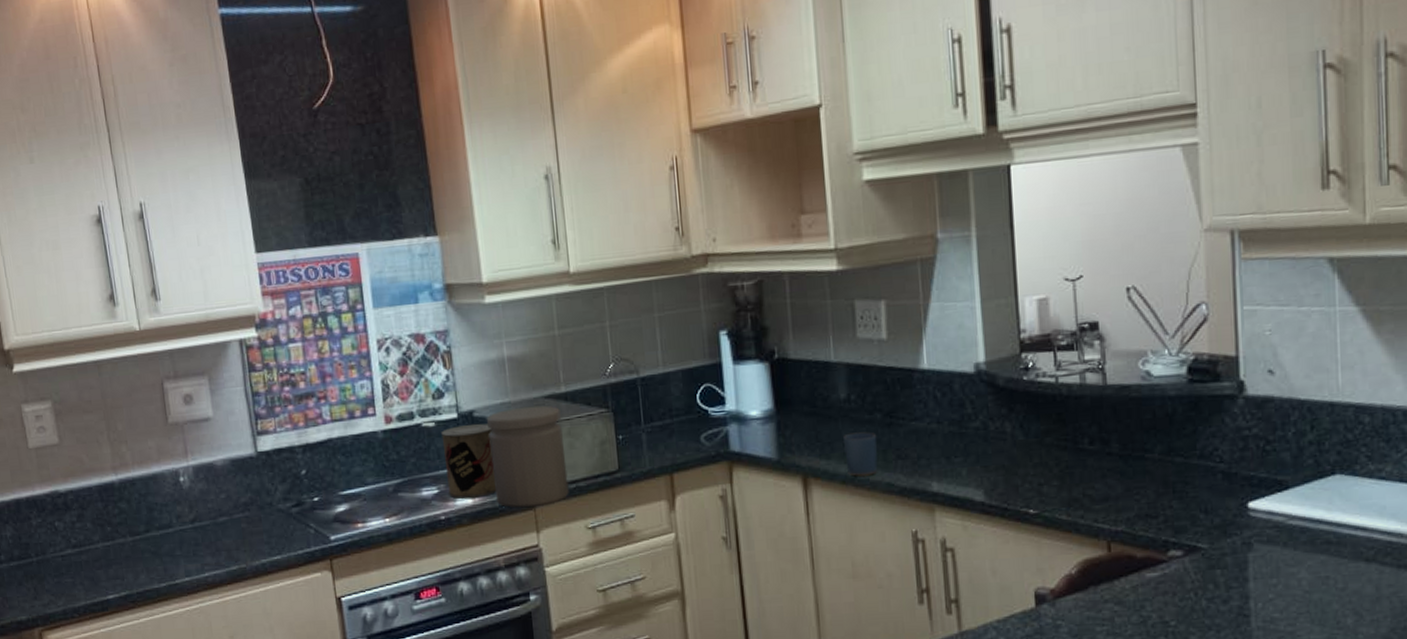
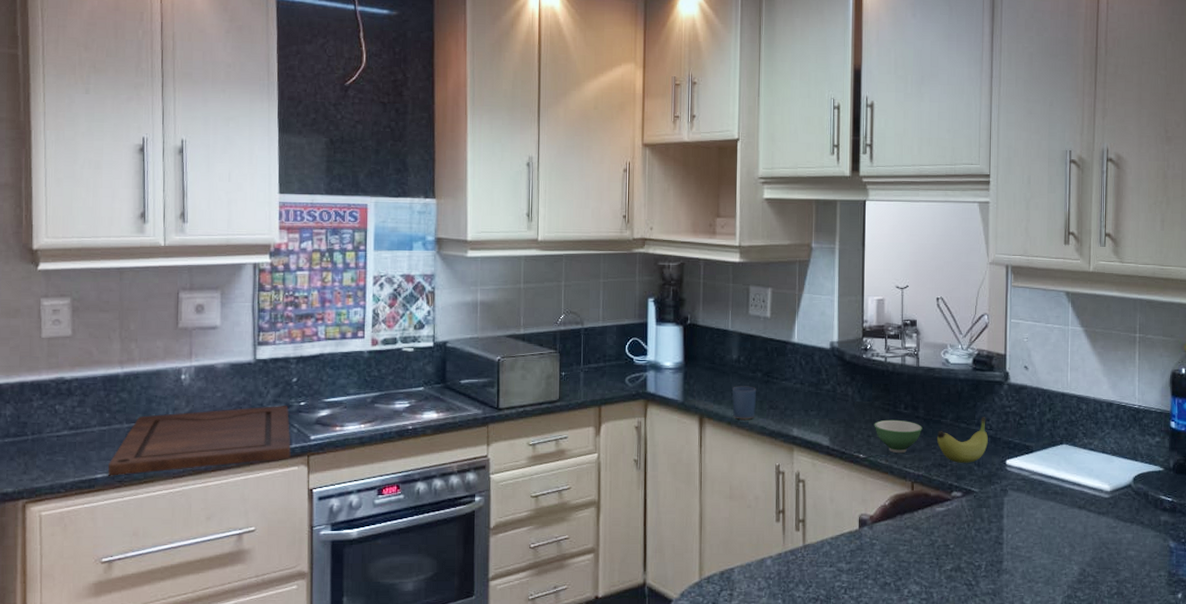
cutting board: none [118,503,312,596] -> present [108,406,291,476]
tin can: present [441,423,497,499] -> none [418,352,461,413]
jar: present [486,405,569,509] -> none [456,342,518,425]
bowl: none [1046,459,1118,504] -> present [874,419,923,453]
fruit: none [1141,445,1218,511] -> present [937,417,988,463]

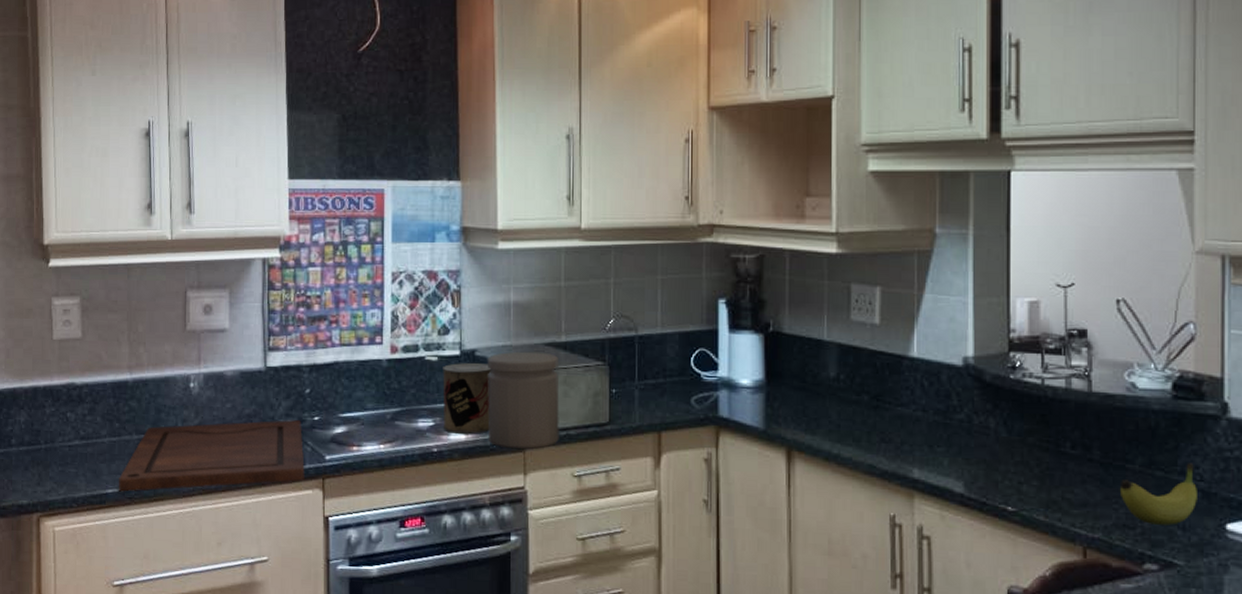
tin can: none [418,352,461,413] -> present [443,362,492,434]
jar: none [456,342,518,425] -> present [487,351,559,450]
mug: present [731,386,757,420] -> none [829,411,863,455]
bowl: present [874,419,923,453] -> none [1027,461,1098,507]

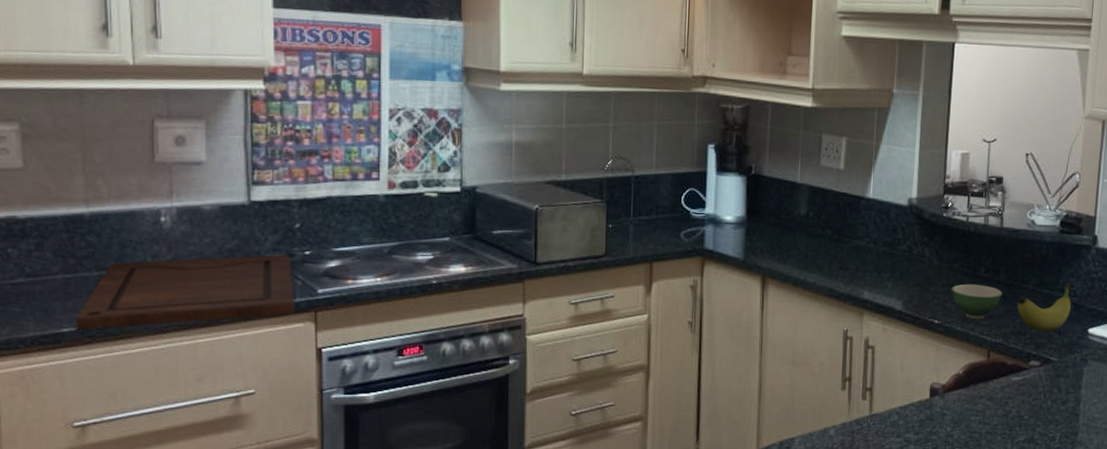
tin can: present [443,362,492,434] -> none [442,198,493,267]
jar: present [487,351,559,450] -> none [487,188,559,281]
bowl: none [1027,461,1098,507] -> present [951,283,1003,319]

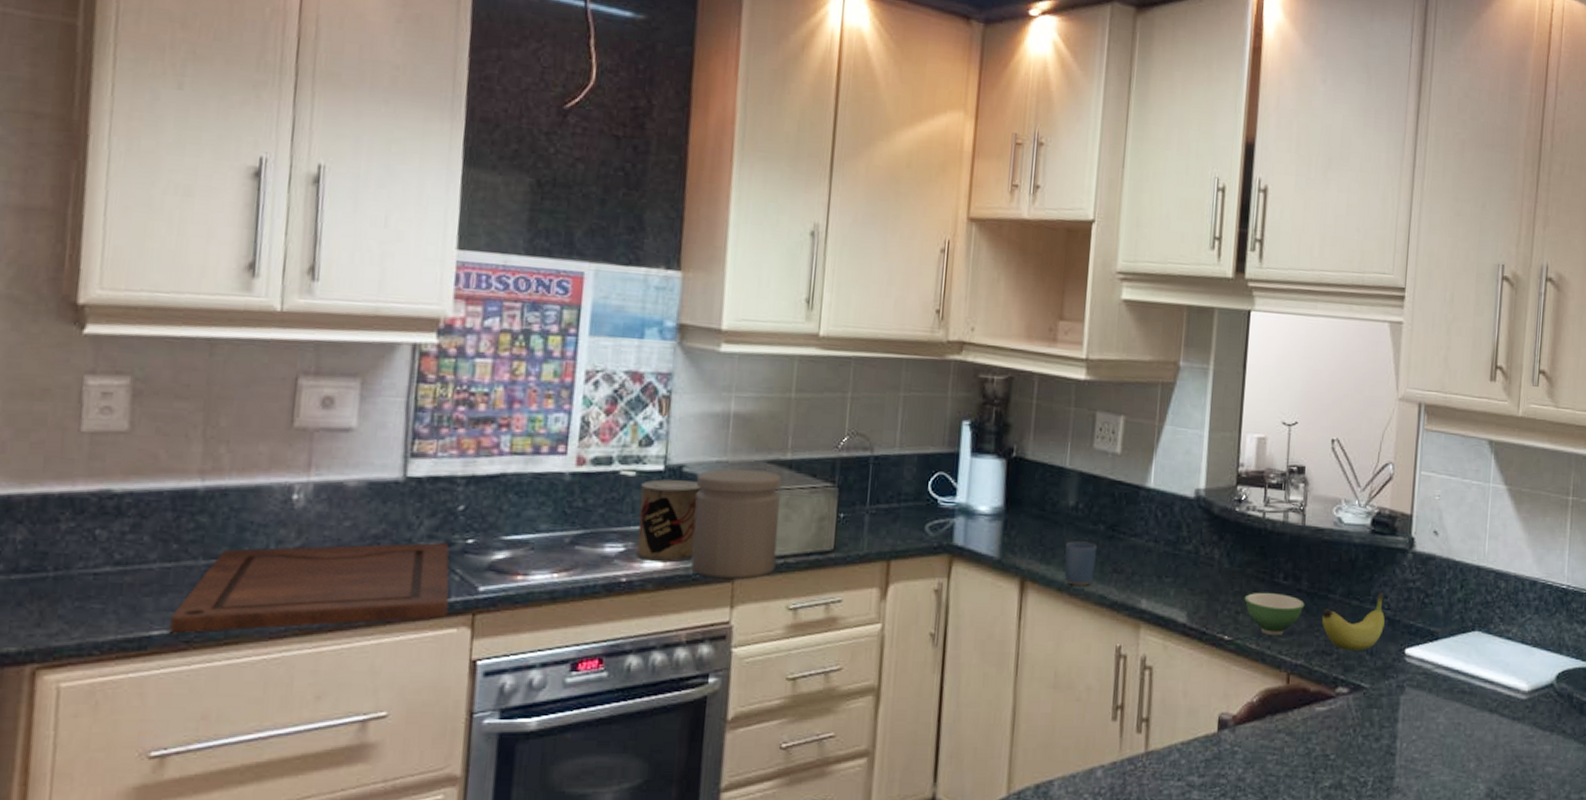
tin can: none [442,198,493,267] -> present [636,479,702,562]
jar: none [487,188,559,281] -> present [691,468,782,580]
mug: none [798,244,826,281] -> present [1064,541,1098,586]

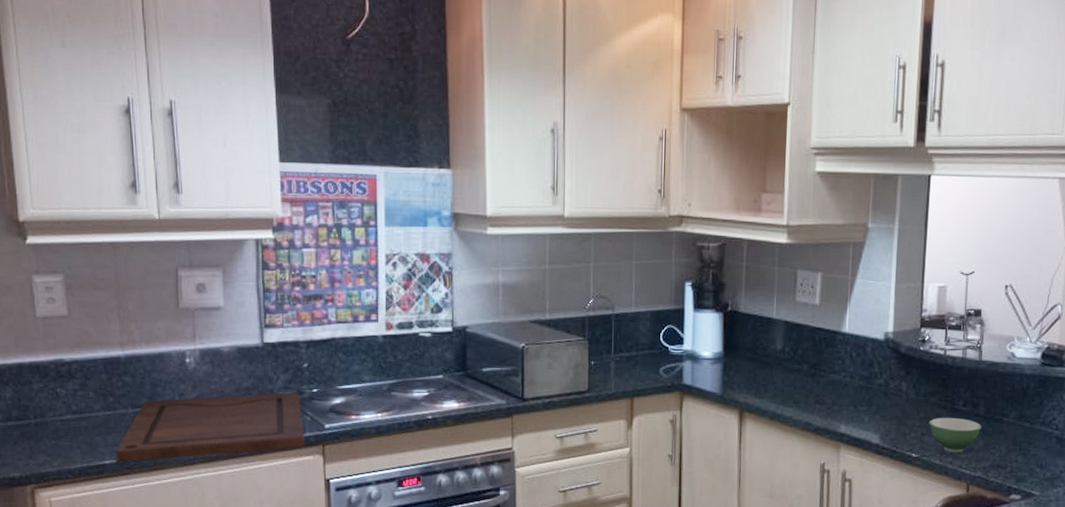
tin can: present [636,479,702,562] -> none [436,338,482,402]
jar: present [691,468,782,580] -> none [477,328,544,416]
mug: present [1064,541,1098,586] -> none [775,378,803,415]
fruit: present [1322,593,1385,651] -> none [997,416,1053,465]

